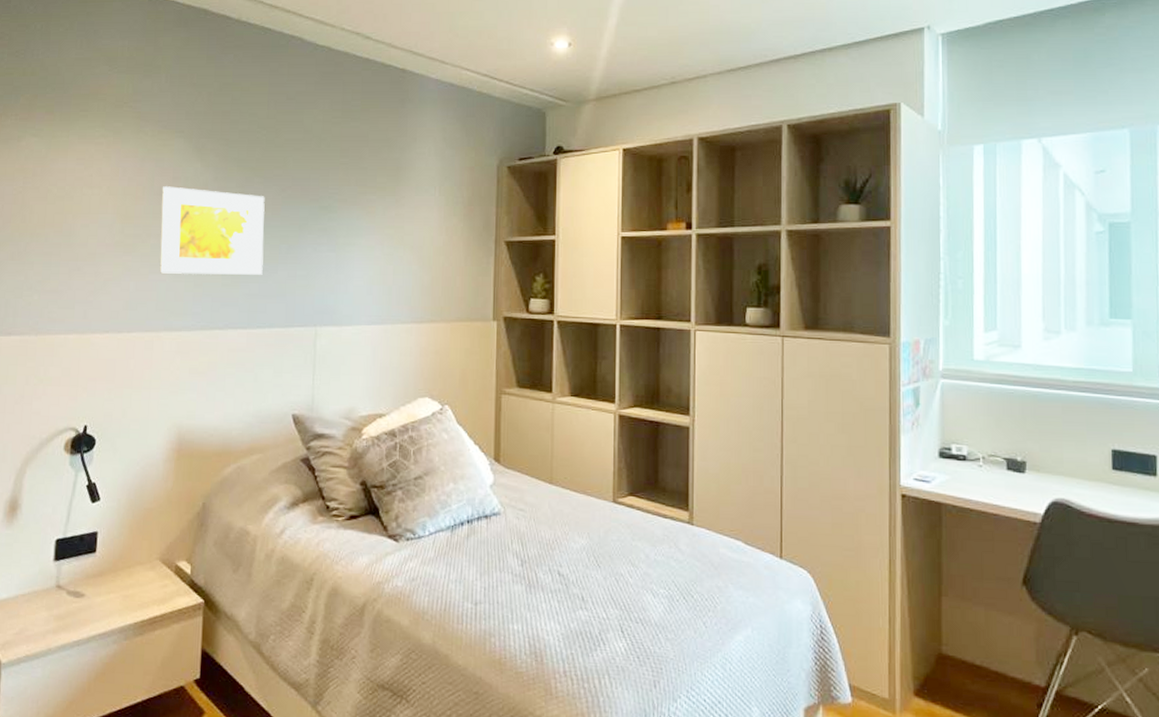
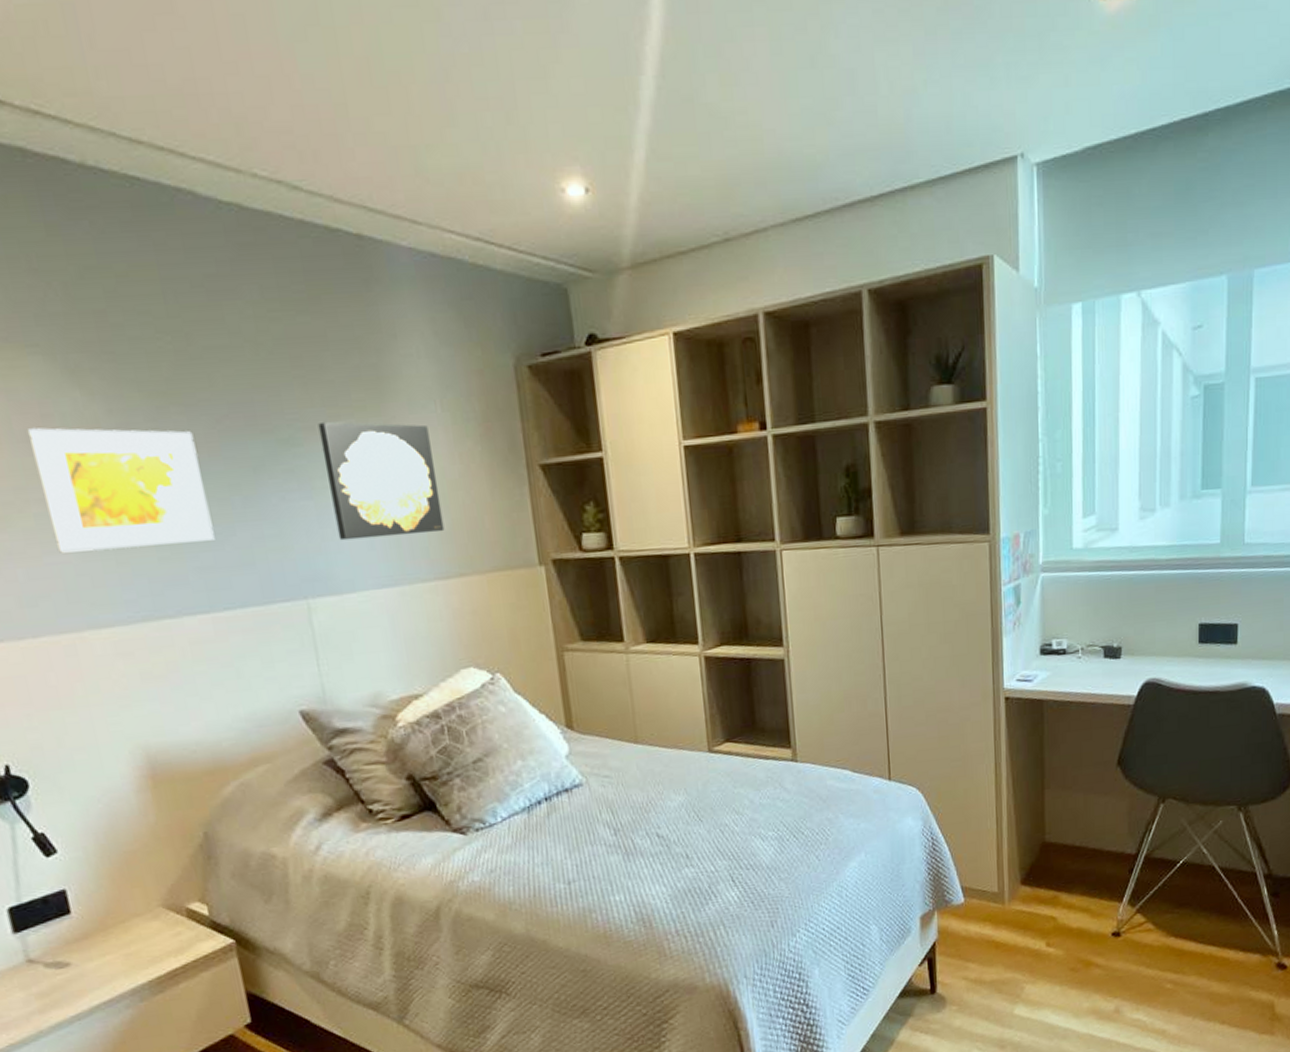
wall art: none [348,196,427,286] -> present [318,421,445,541]

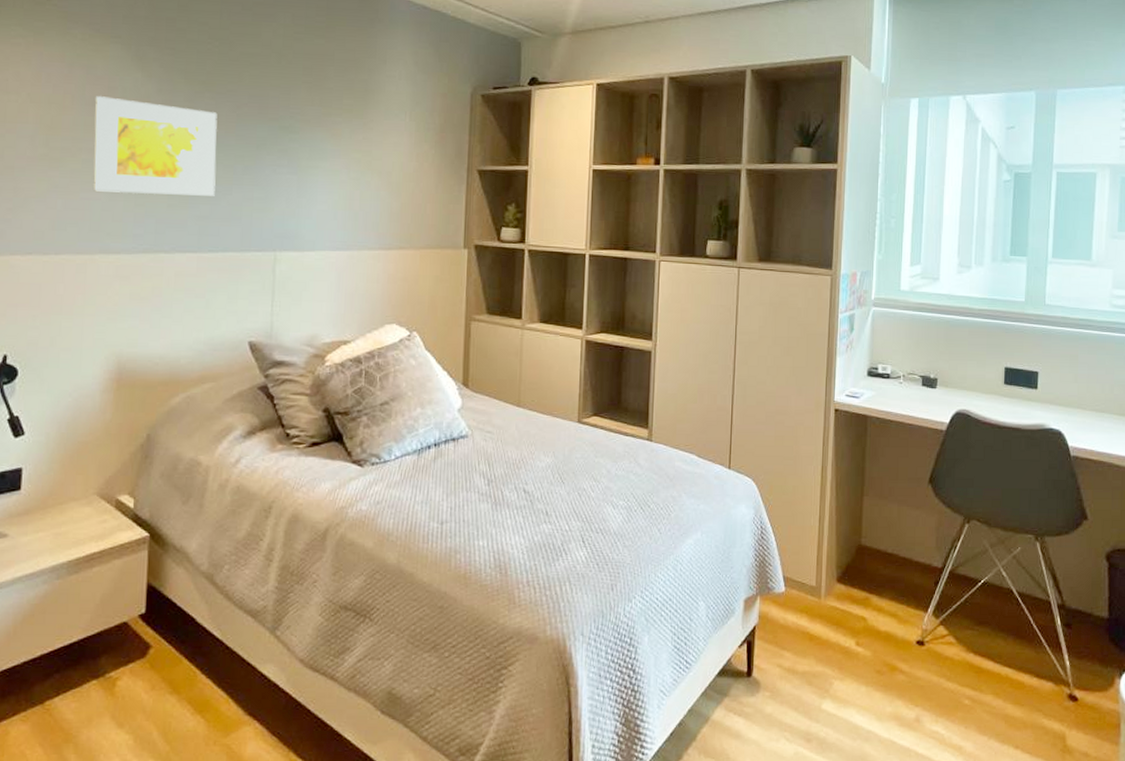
wall art: present [318,421,445,541] -> none [310,117,397,212]

